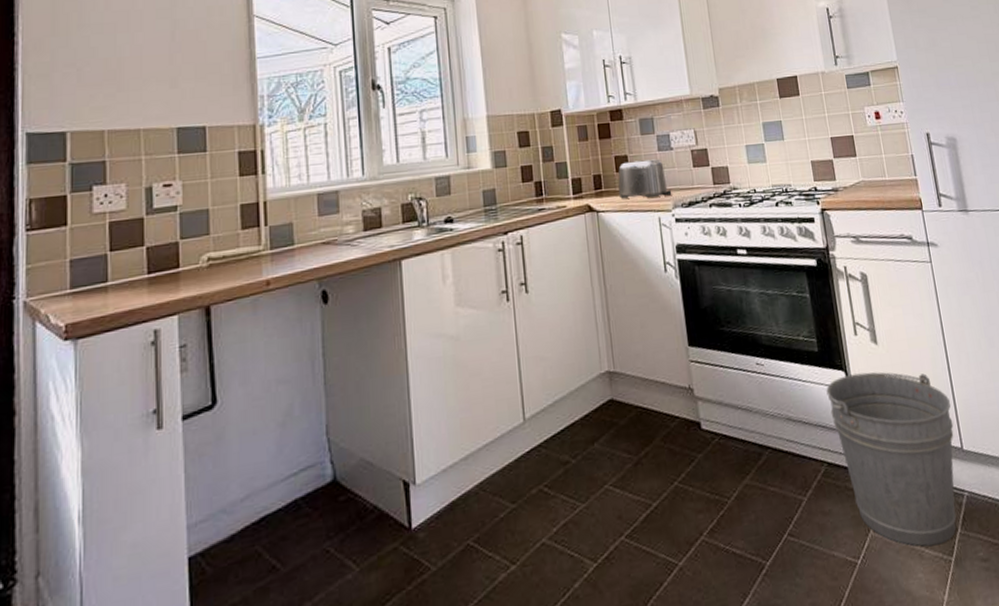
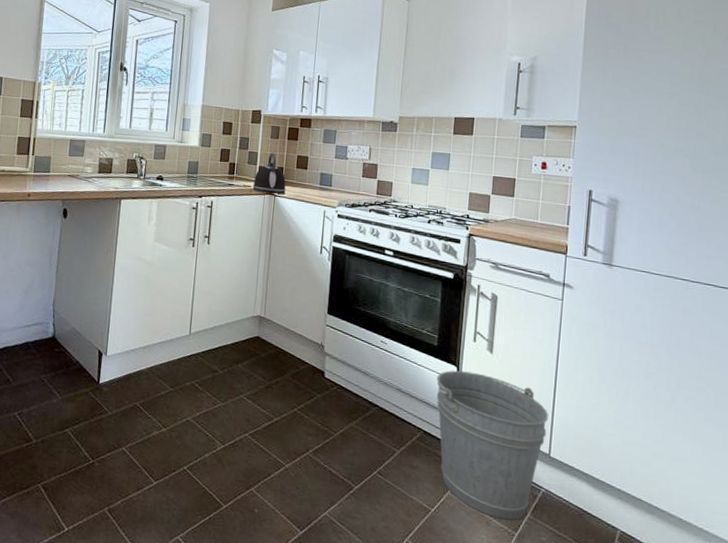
kettle: none [568,158,610,212] -> present [252,152,286,195]
toaster: present [617,158,672,199] -> none [294,161,340,196]

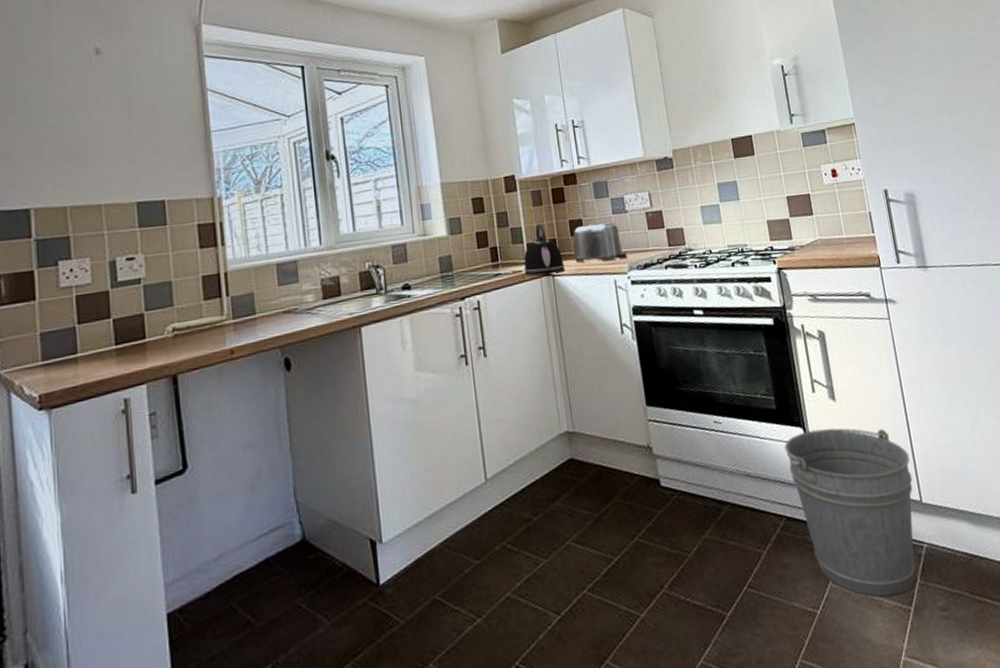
toaster: none [294,161,340,196] -> present [572,222,628,263]

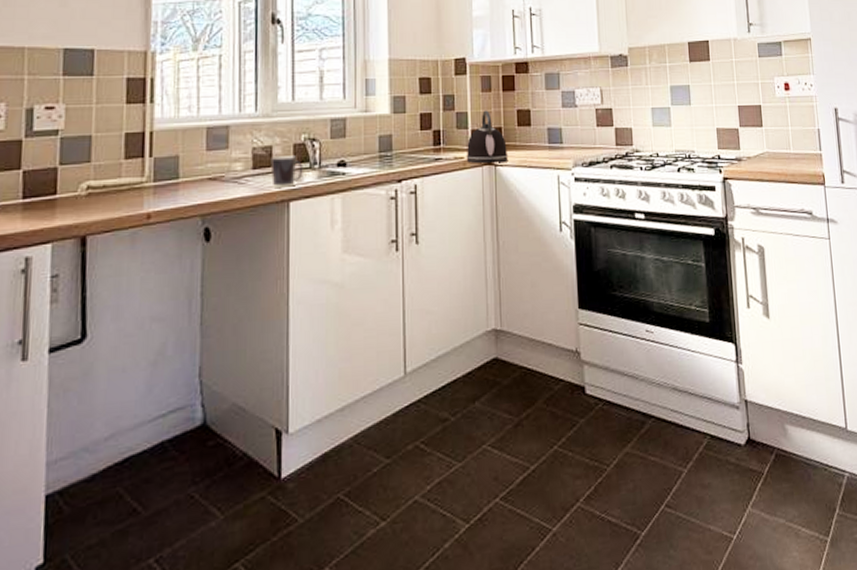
mug: none [339,283,371,315] -> present [270,156,303,188]
toaster: present [572,222,628,263] -> none [518,115,573,156]
bucket: present [784,428,915,597] -> none [714,346,840,525]

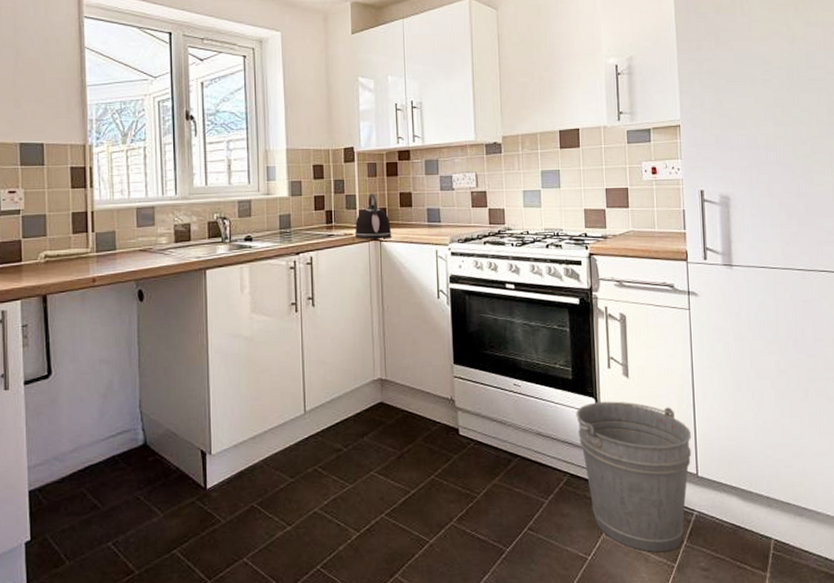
mug: present [270,156,303,188] -> none [189,232,217,258]
bucket: none [714,346,840,525] -> present [576,401,692,553]

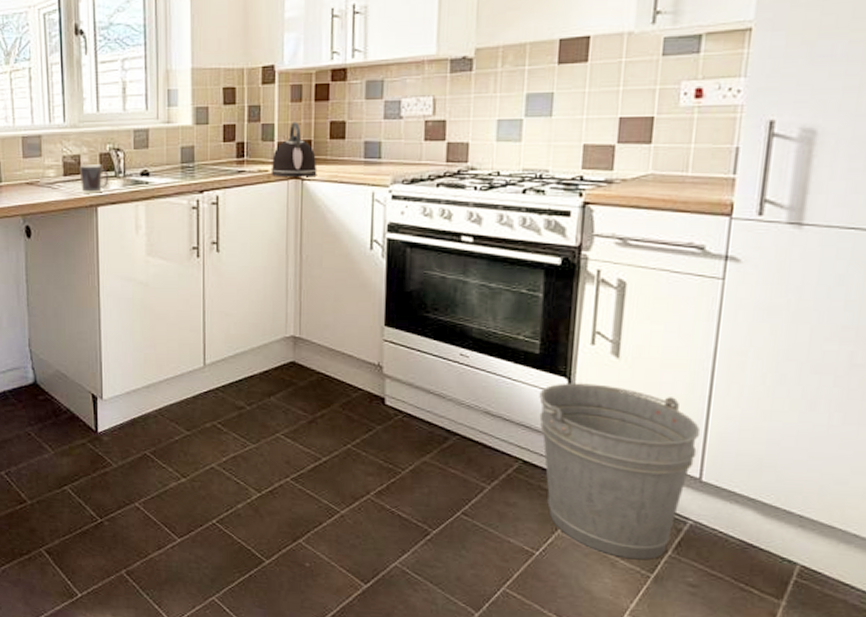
mug: none [189,232,217,258] -> present [79,164,109,193]

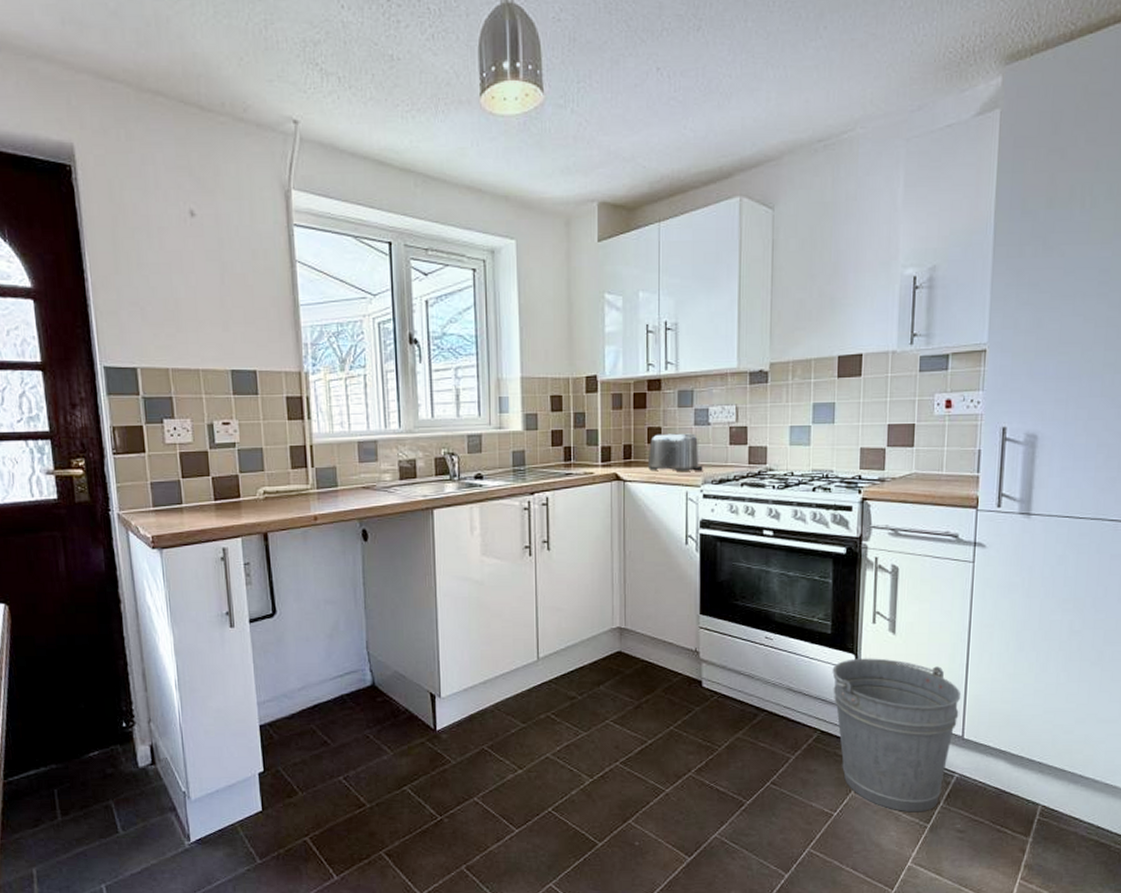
mug: present [79,164,109,193] -> none [415,468,444,497]
kettle: present [270,121,317,178] -> none [595,427,637,480]
toaster: none [329,128,393,171] -> present [647,433,703,473]

